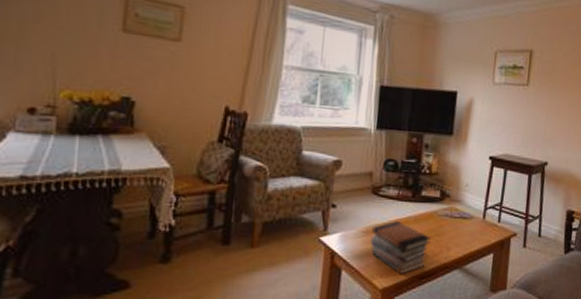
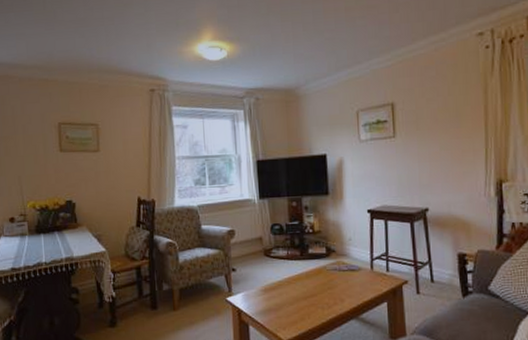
book stack: present [370,221,431,275] -> none [269,279,324,327]

